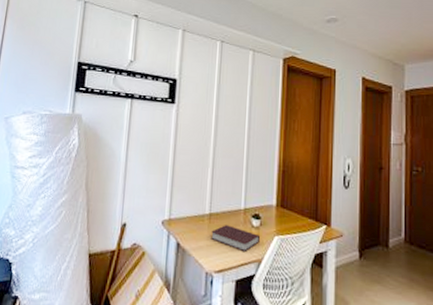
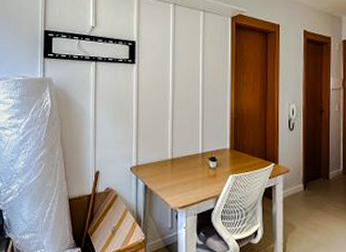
book: present [211,225,260,251] -> none [174,168,216,189]

